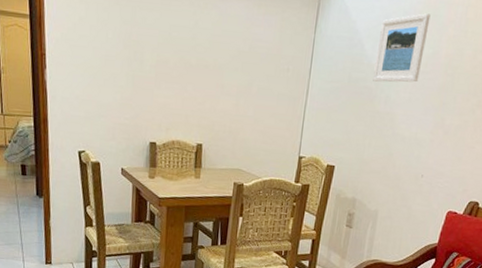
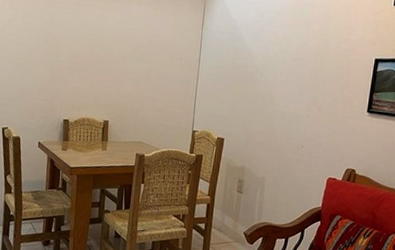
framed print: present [373,13,431,83] -> none [253,13,298,68]

